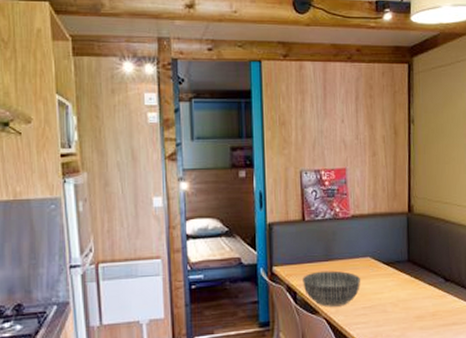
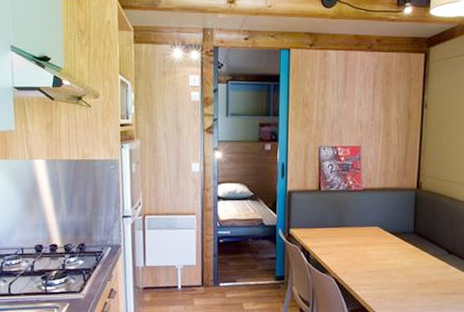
bowl: present [302,270,361,307] -> none [316,236,369,268]

